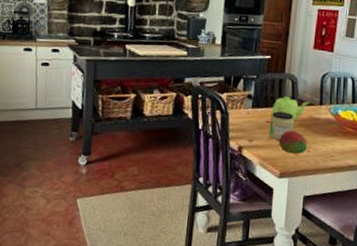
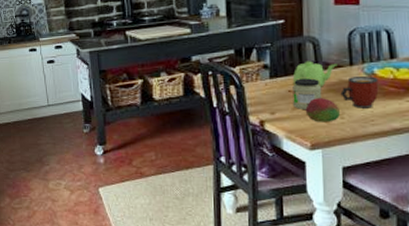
mug: none [309,114,341,145] -> present [340,75,379,108]

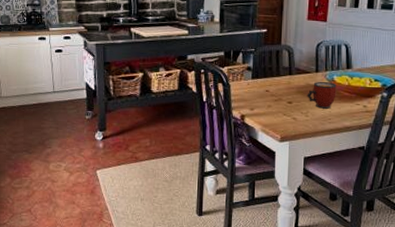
teapot: present [292,61,338,87] -> none [270,66,306,89]
jar: present [292,78,322,109] -> none [269,80,293,107]
fruit: present [305,97,340,122] -> none [278,97,305,119]

